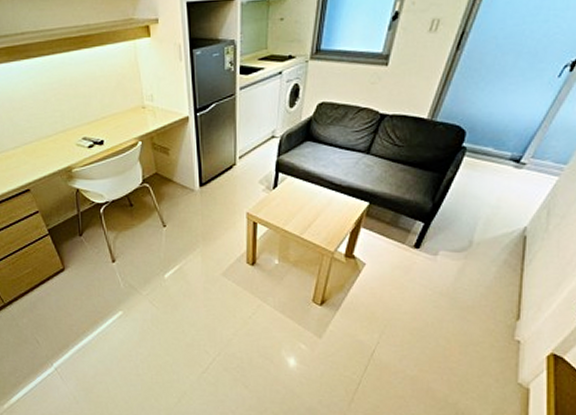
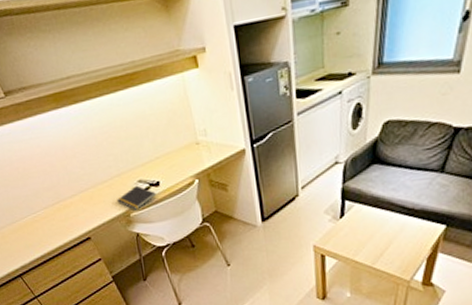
notepad: none [59,142,99,166] -> present [116,185,156,210]

